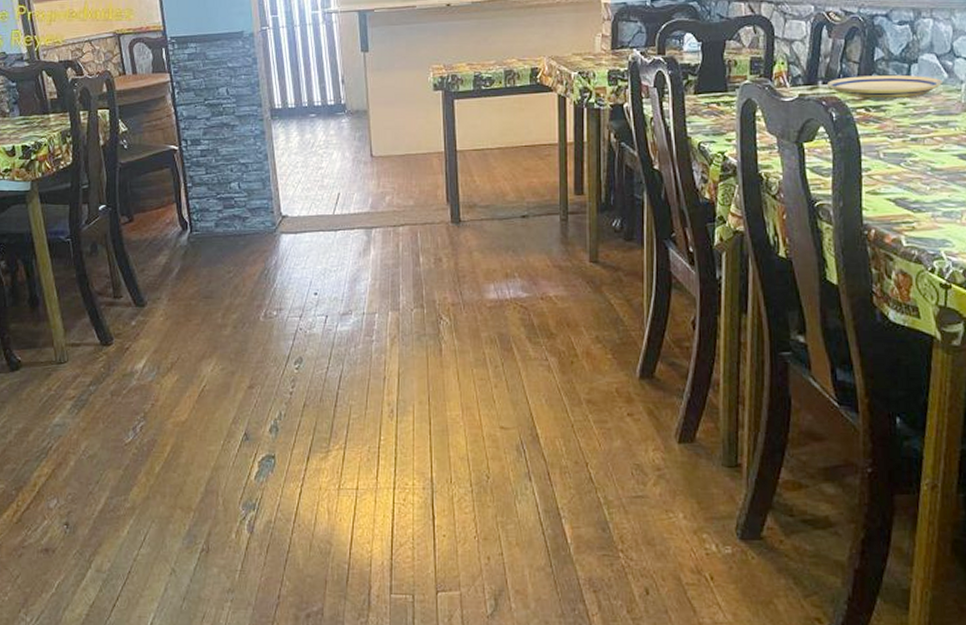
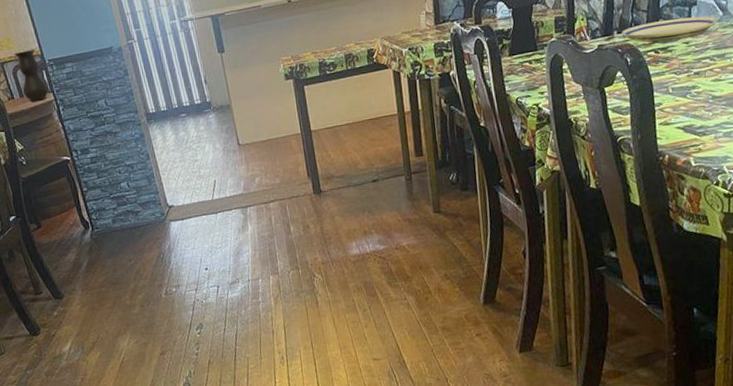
vase: none [133,23,166,81] -> present [13,49,49,103]

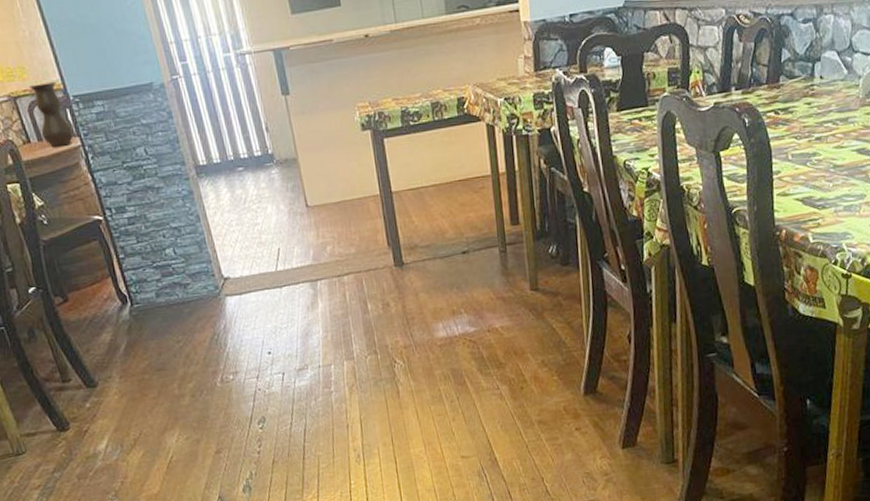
plate: present [622,16,718,43] -> none [740,74,843,102]

